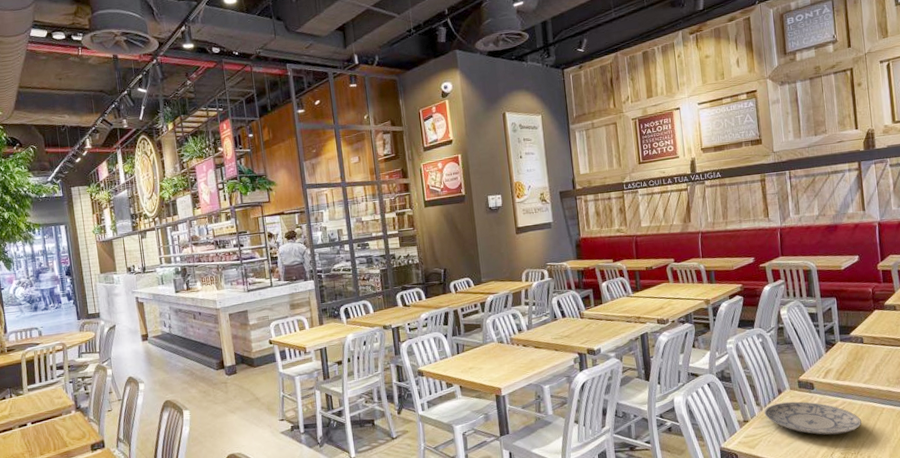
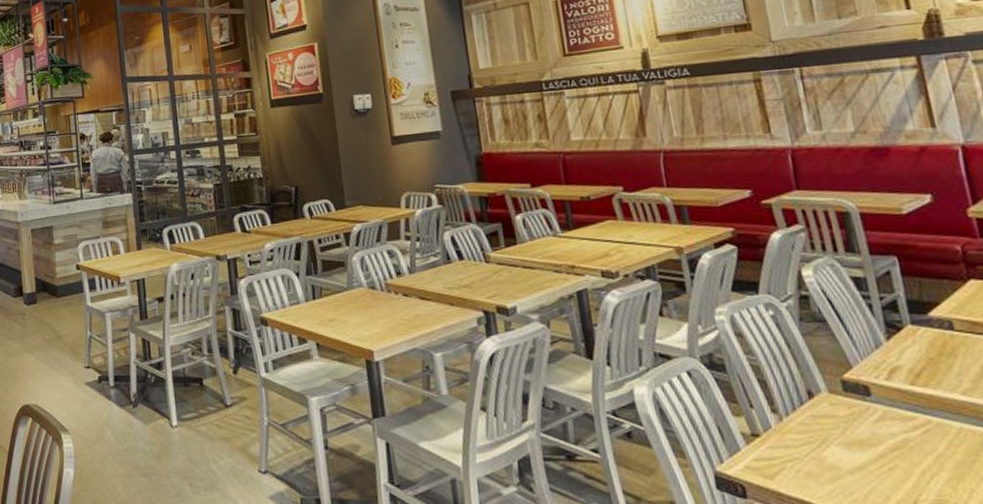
plate: present [764,401,862,435] -> none [785,411,966,473]

